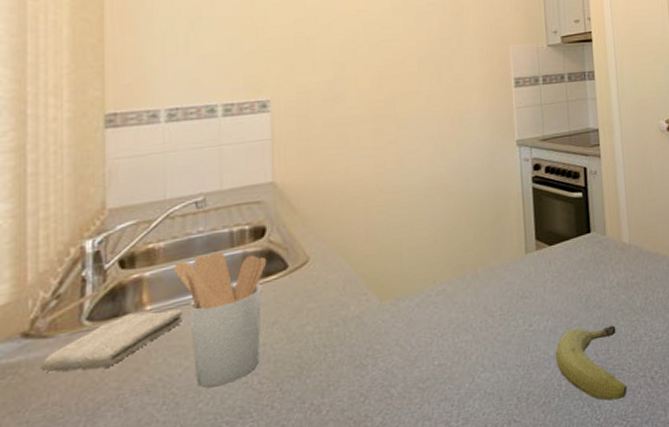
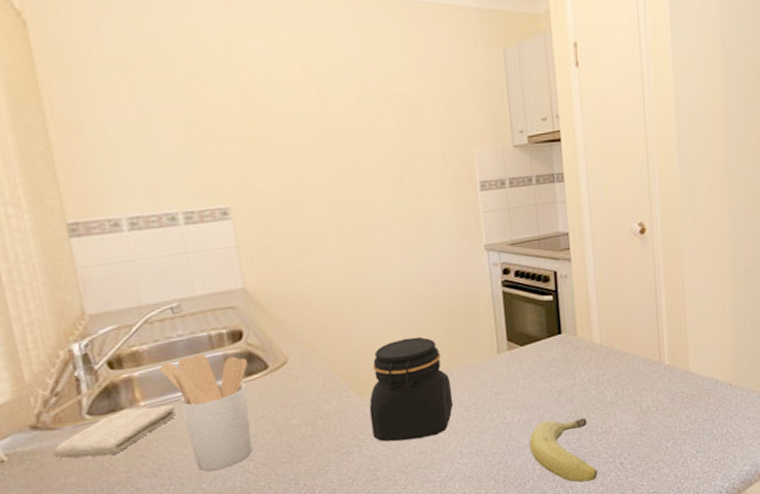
jar: none [389,234,478,353] -> present [369,336,454,442]

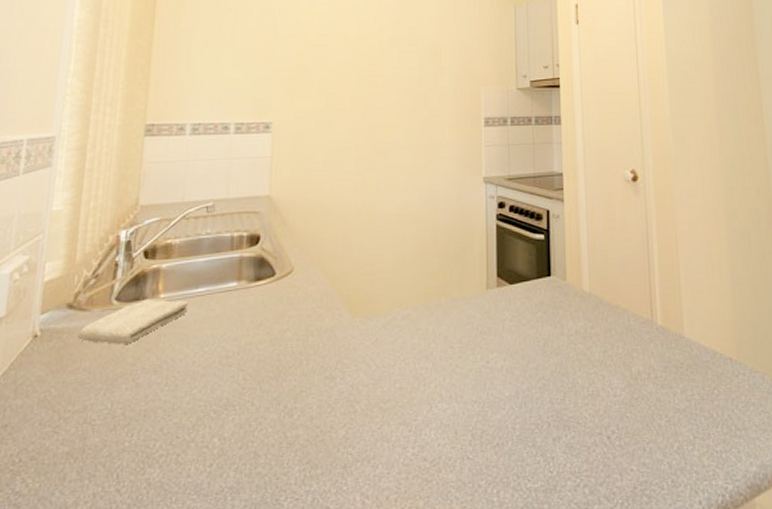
utensil holder: present [160,353,252,471] -> none [185,253,259,376]
jar: present [369,336,454,442] -> none [357,261,439,373]
fruit: present [529,418,598,483] -> none [510,371,582,454]

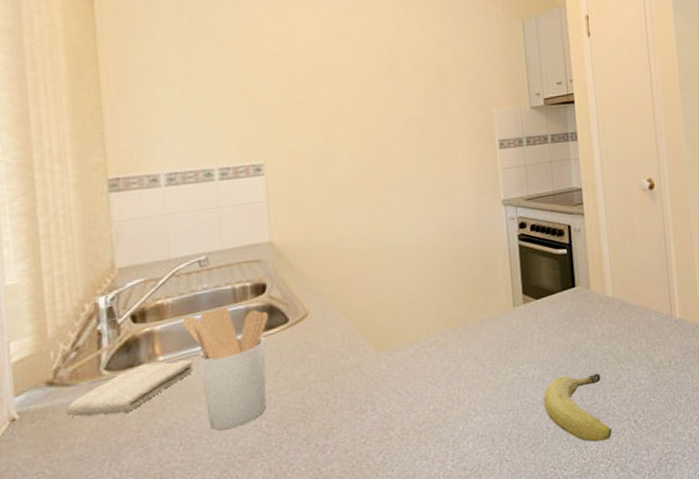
utensil holder: none [185,253,259,376] -> present [182,306,269,431]
fruit: none [510,371,582,454] -> present [543,373,612,442]

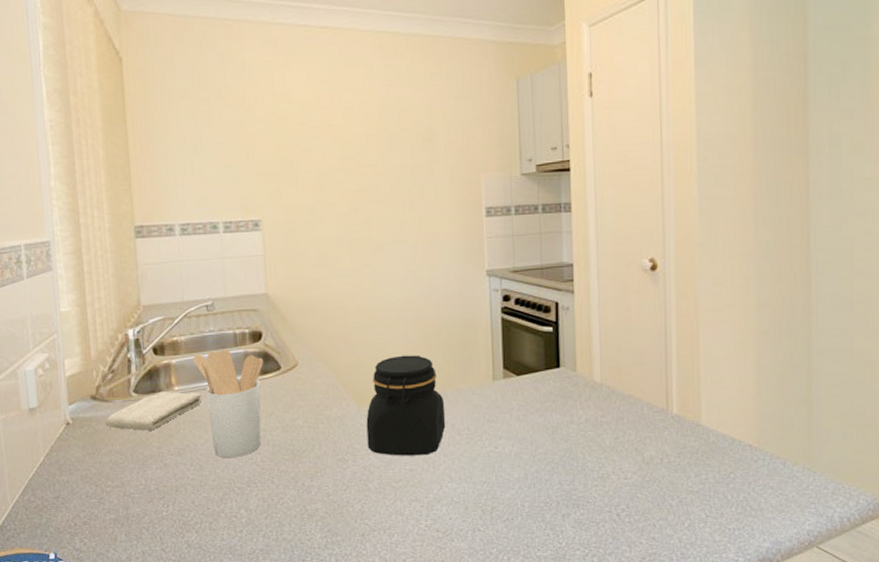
jar: none [385,289,469,399] -> present [366,355,446,456]
fruit: present [543,373,612,442] -> none [519,456,591,528]

